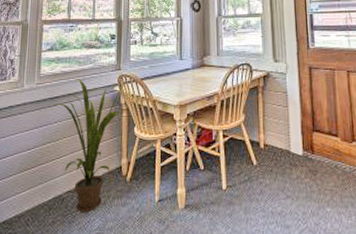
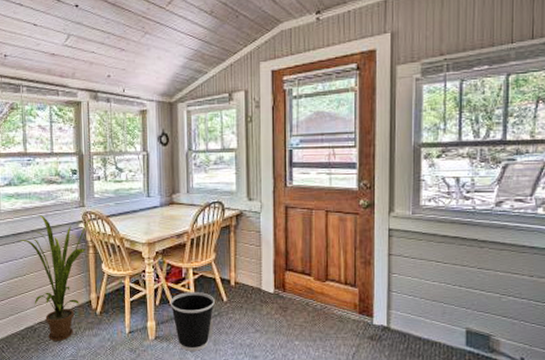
wastebasket: none [200,155,245,221] -> present [169,292,215,351]

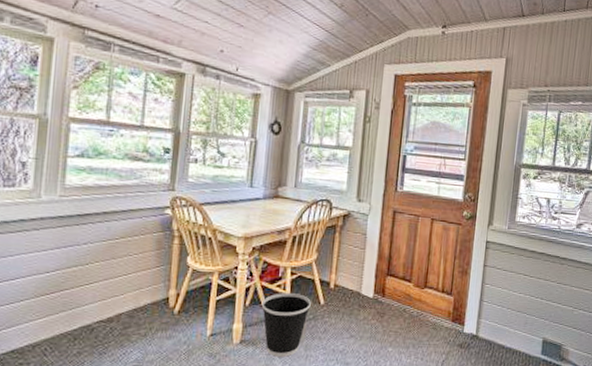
house plant: present [17,215,92,341] -> none [82,195,182,344]

